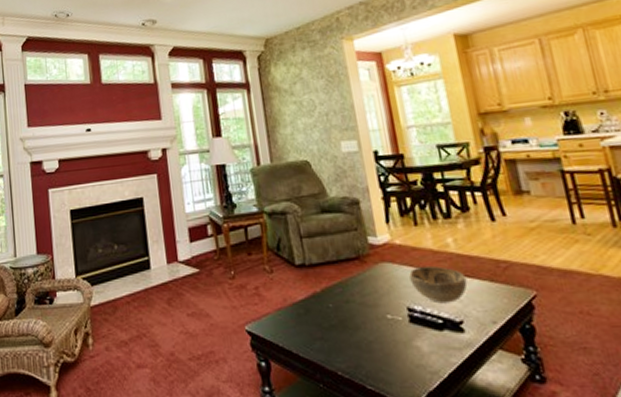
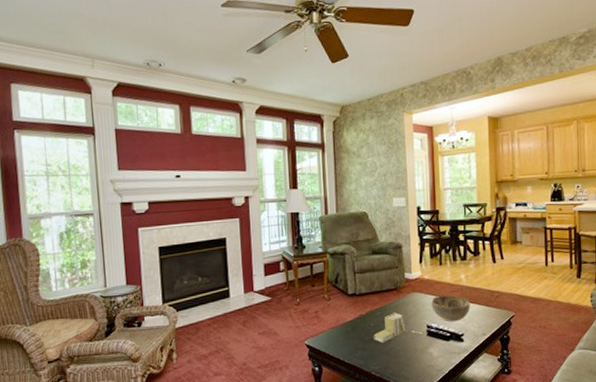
books: none [334,289,380,332] -> present [373,312,407,344]

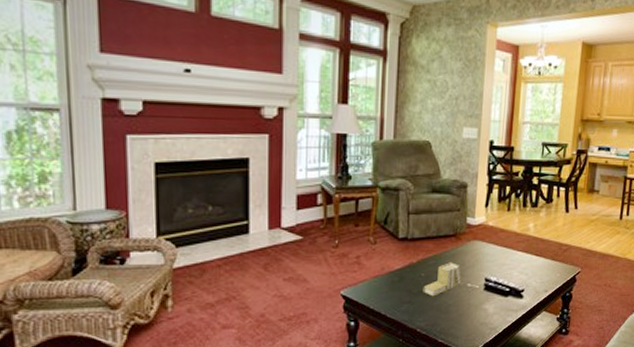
decorative bowl: present [431,295,471,322] -> none [493,245,536,276]

